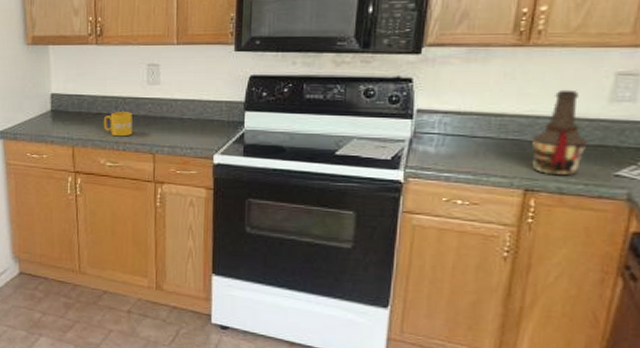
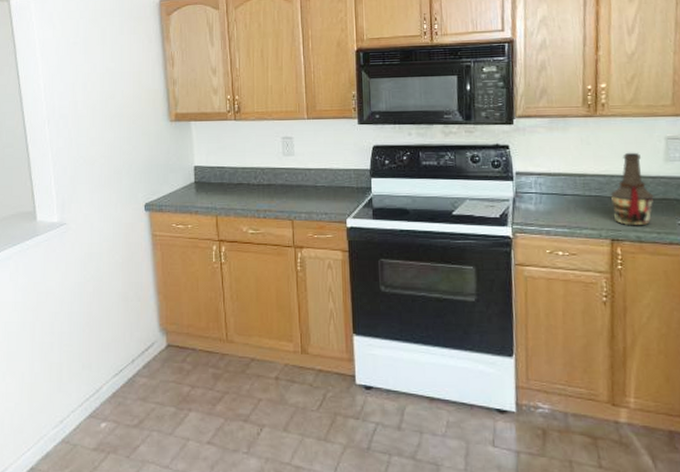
mug: present [103,112,132,137] -> none [244,181,271,205]

